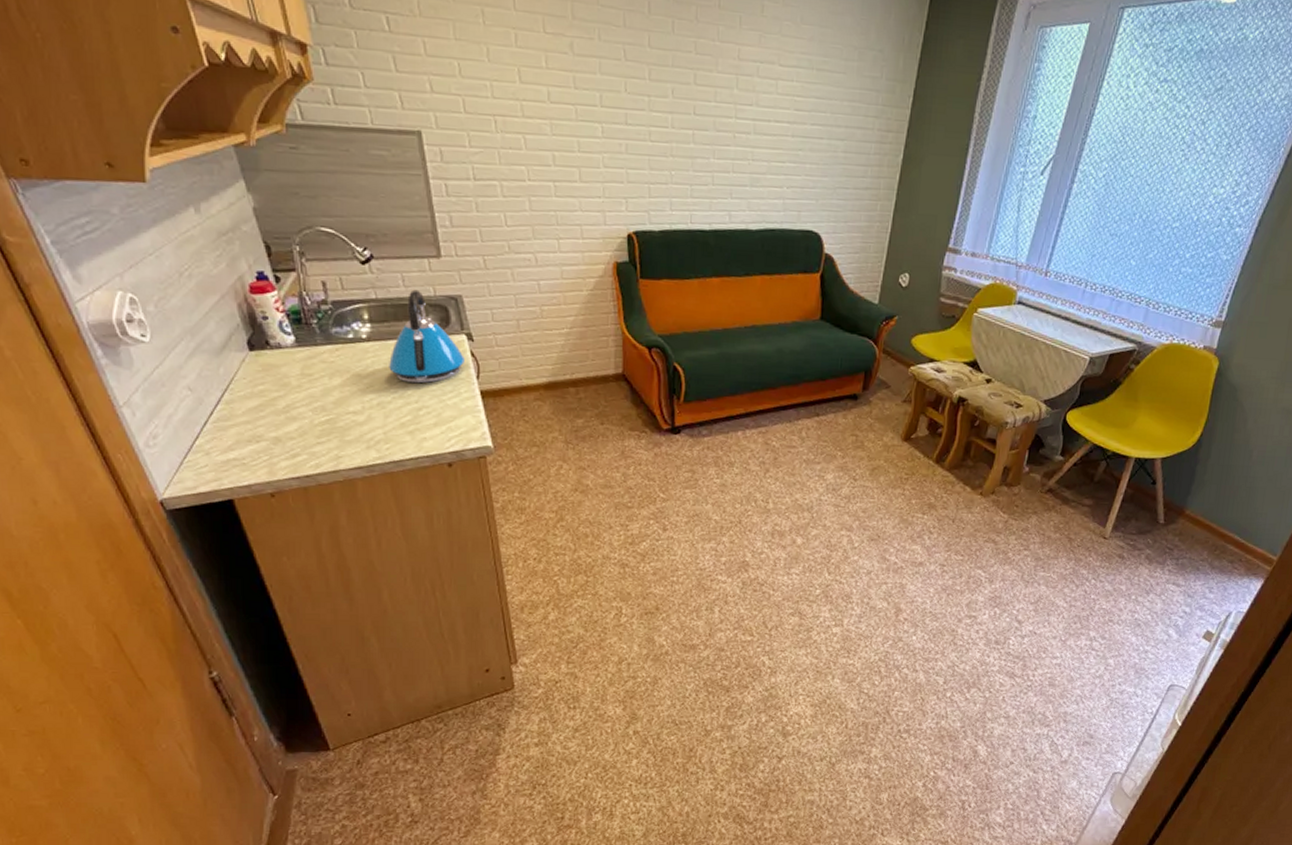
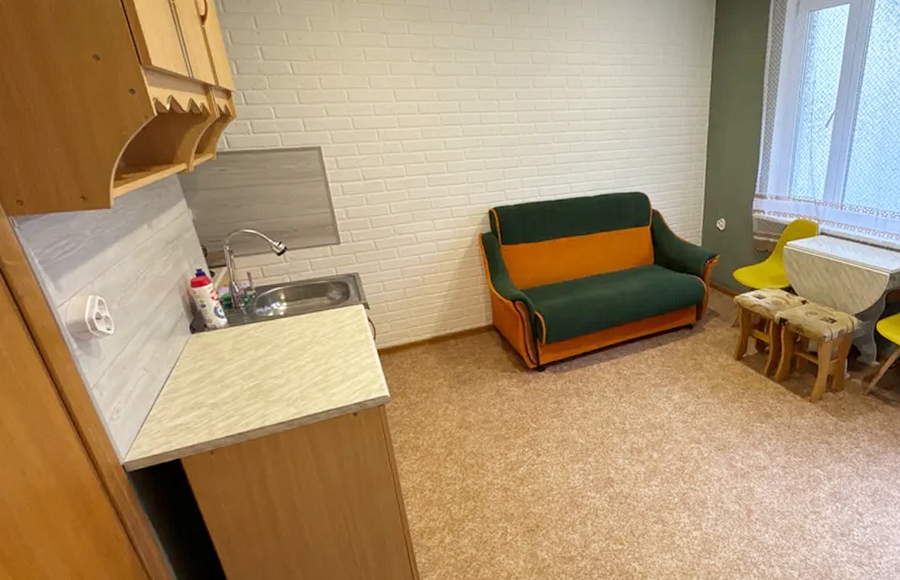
kettle: present [389,289,464,384] -> none [302,271,363,349]

